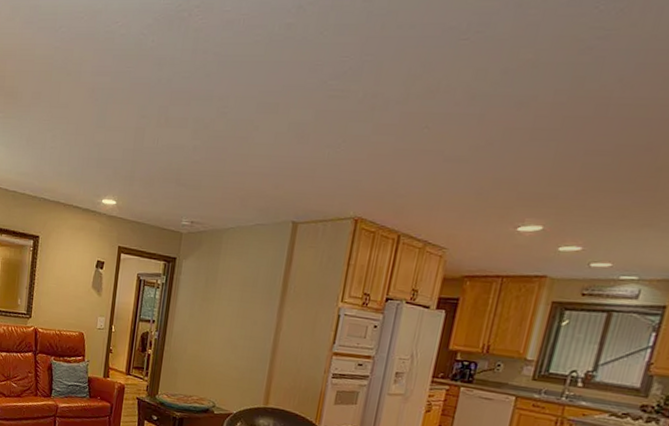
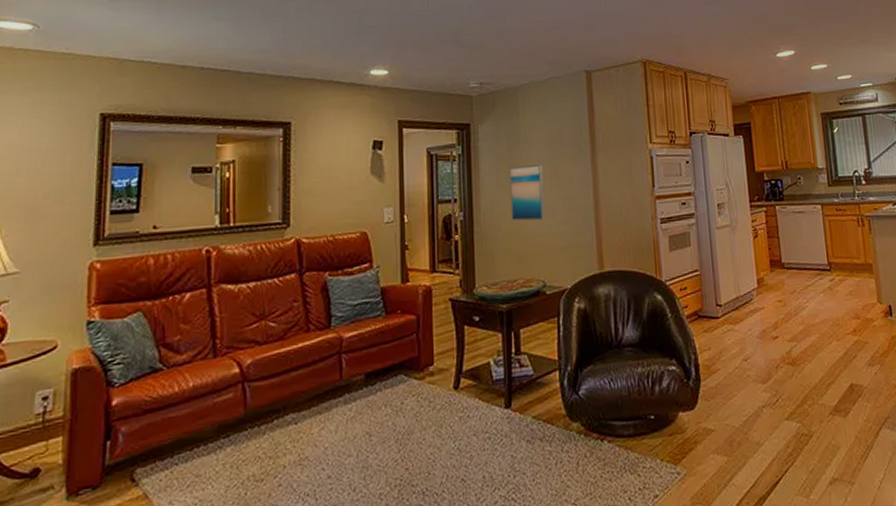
wall art: none [196,301,233,352] -> present [509,165,546,221]

